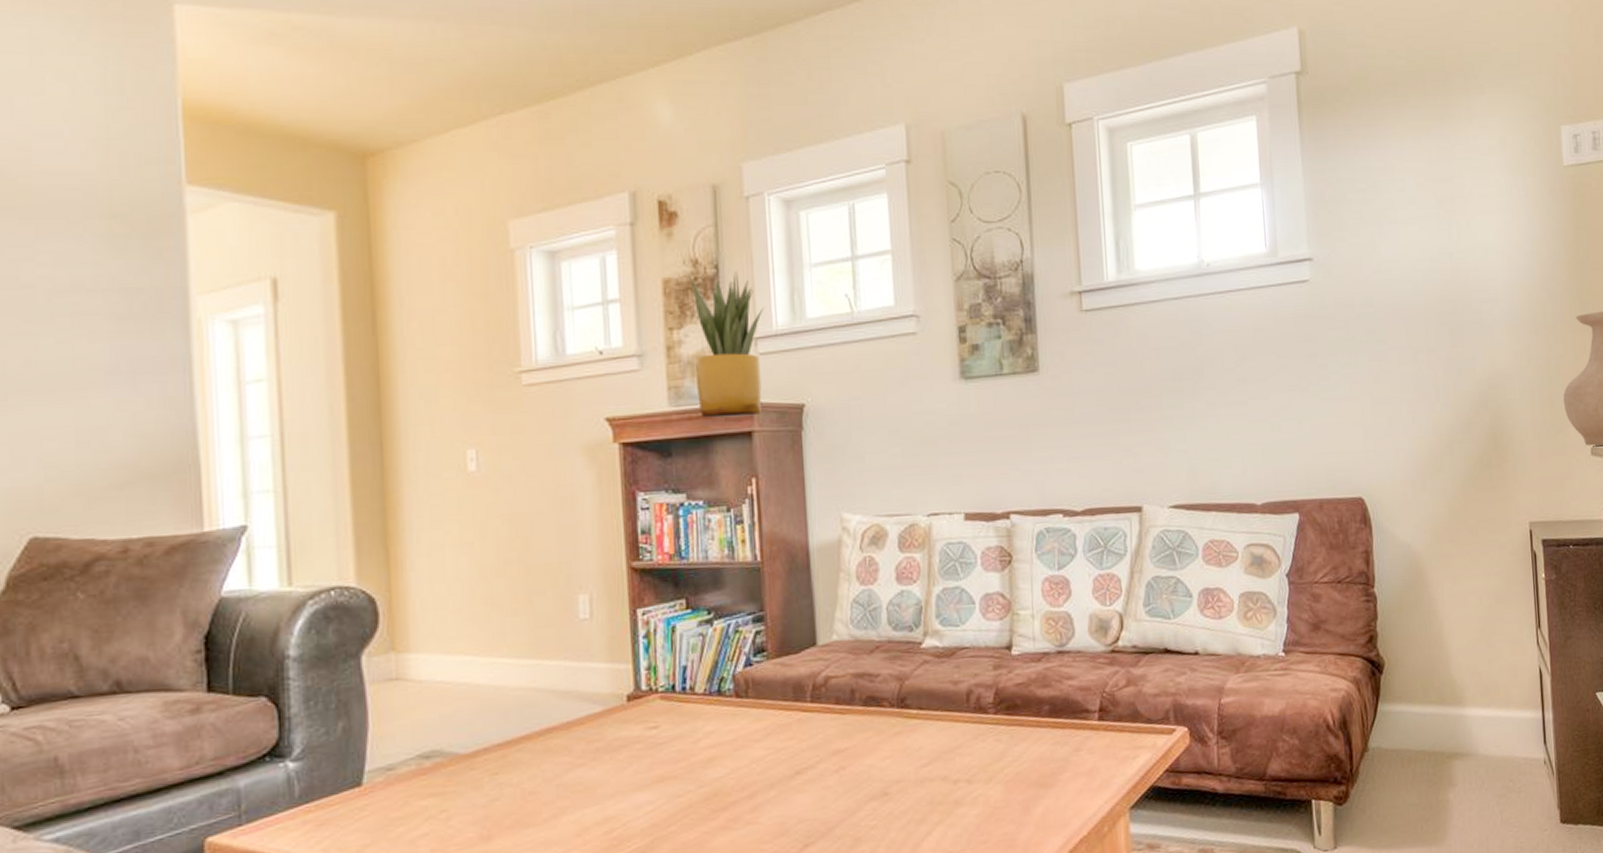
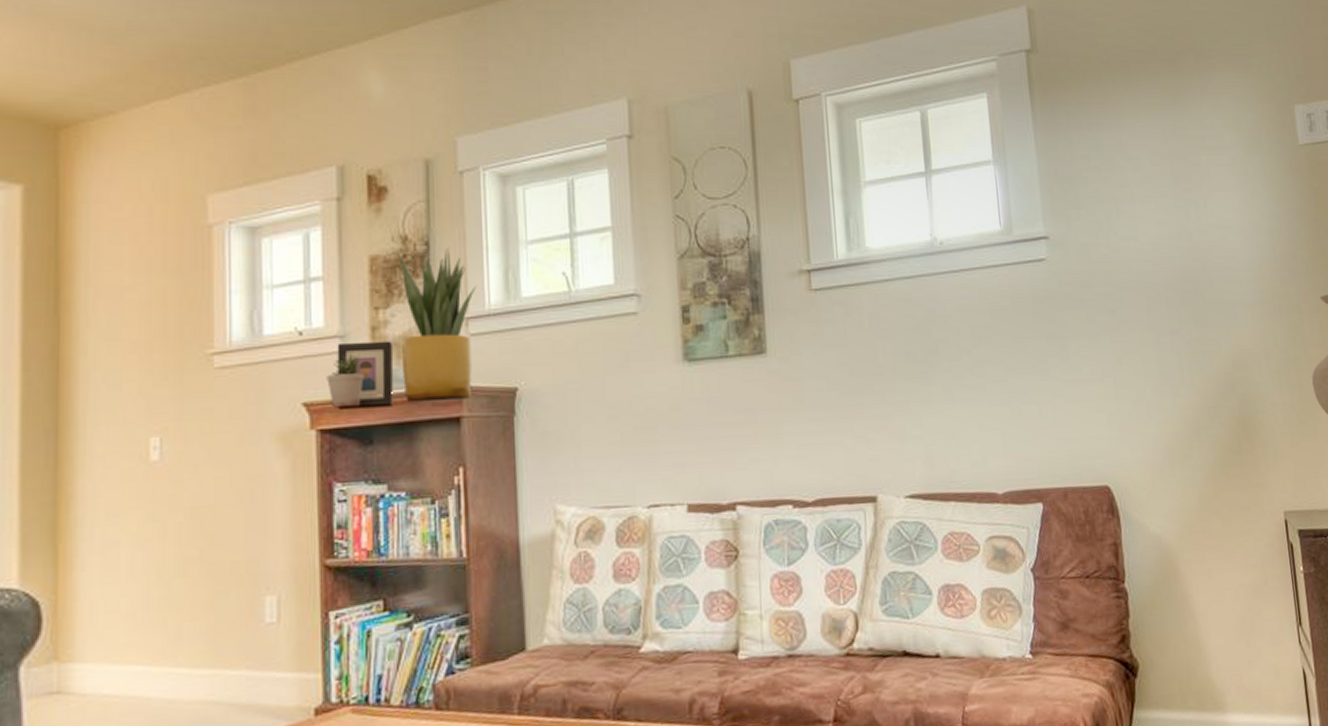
potted plant: none [627,370,662,423] -> present [327,352,364,408]
picture frame: none [635,360,689,424] -> present [337,341,393,410]

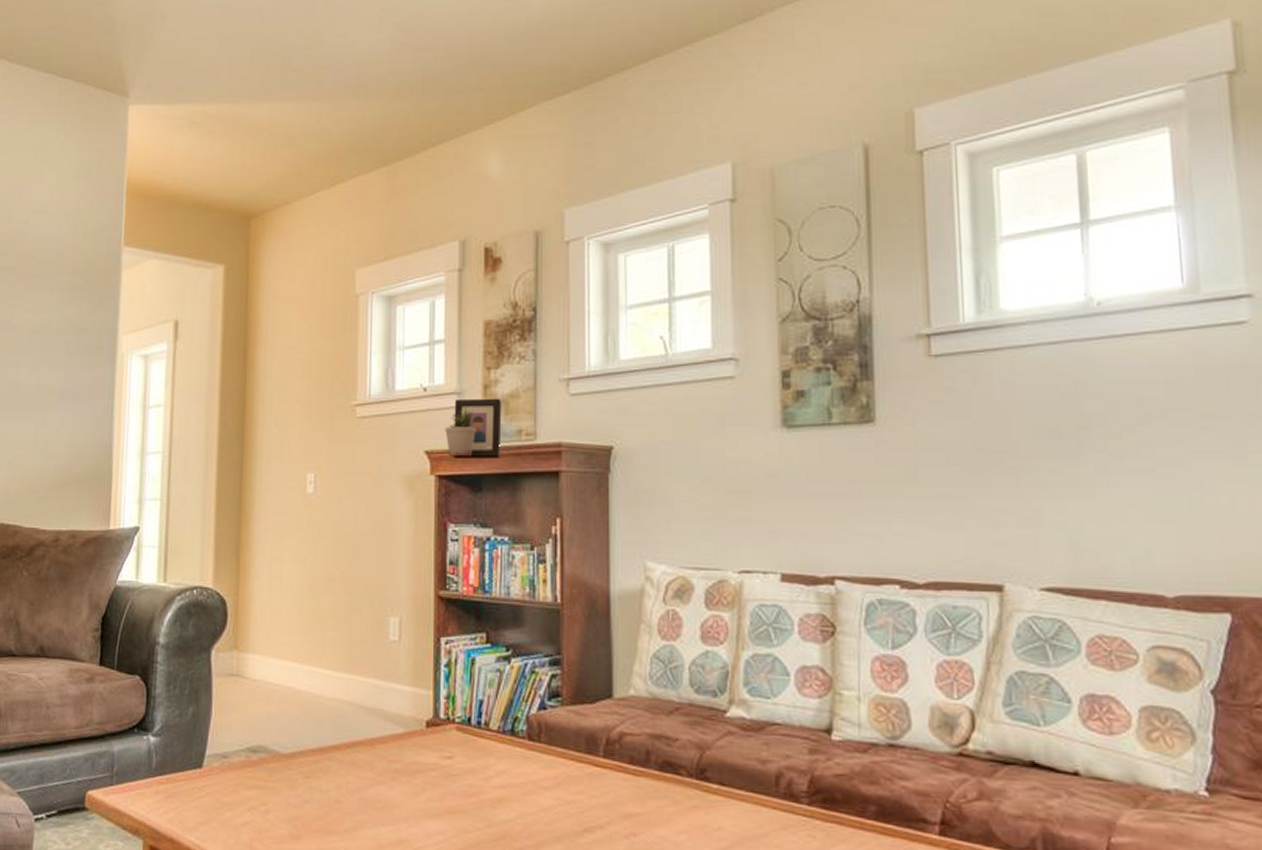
planter: present [397,248,476,403] -> none [508,314,577,456]

